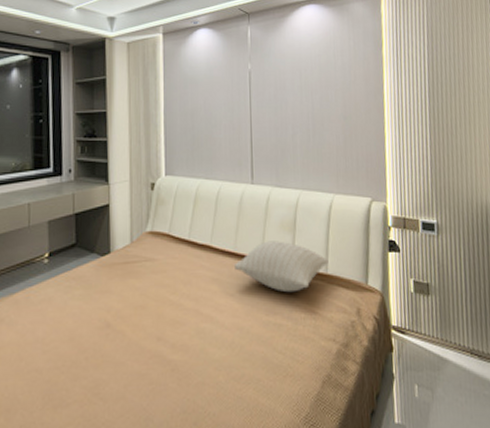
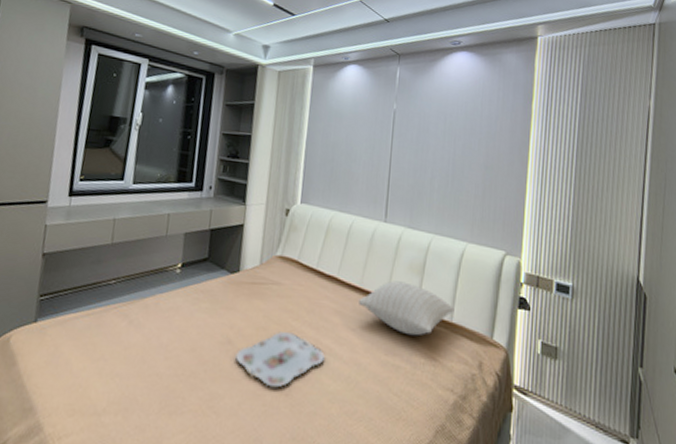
serving tray: none [116,307,206,365] -> present [235,332,325,388]

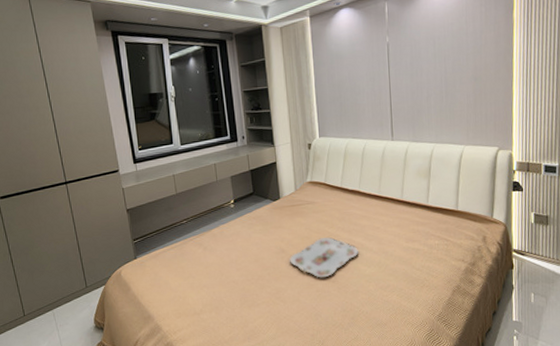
pillow: present [358,281,455,336] -> none [378,185,459,225]

